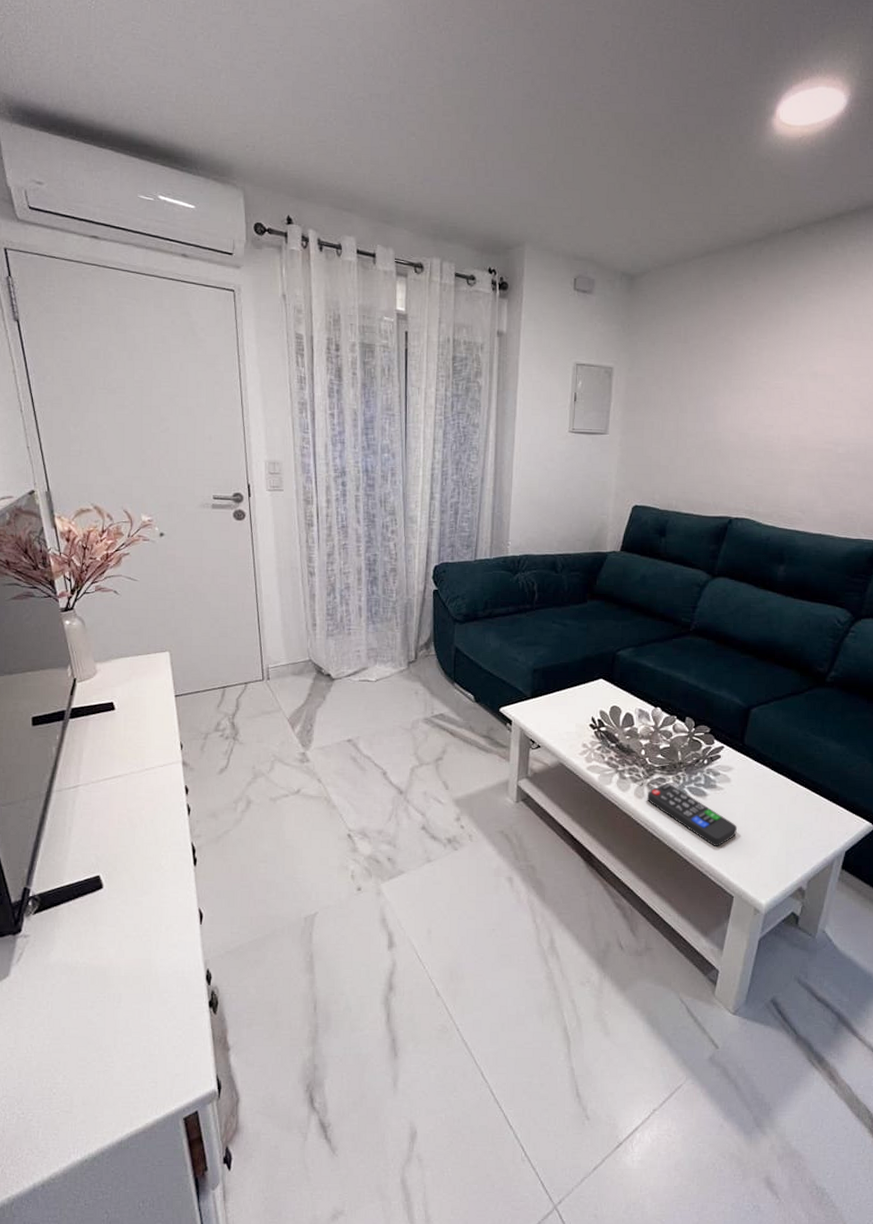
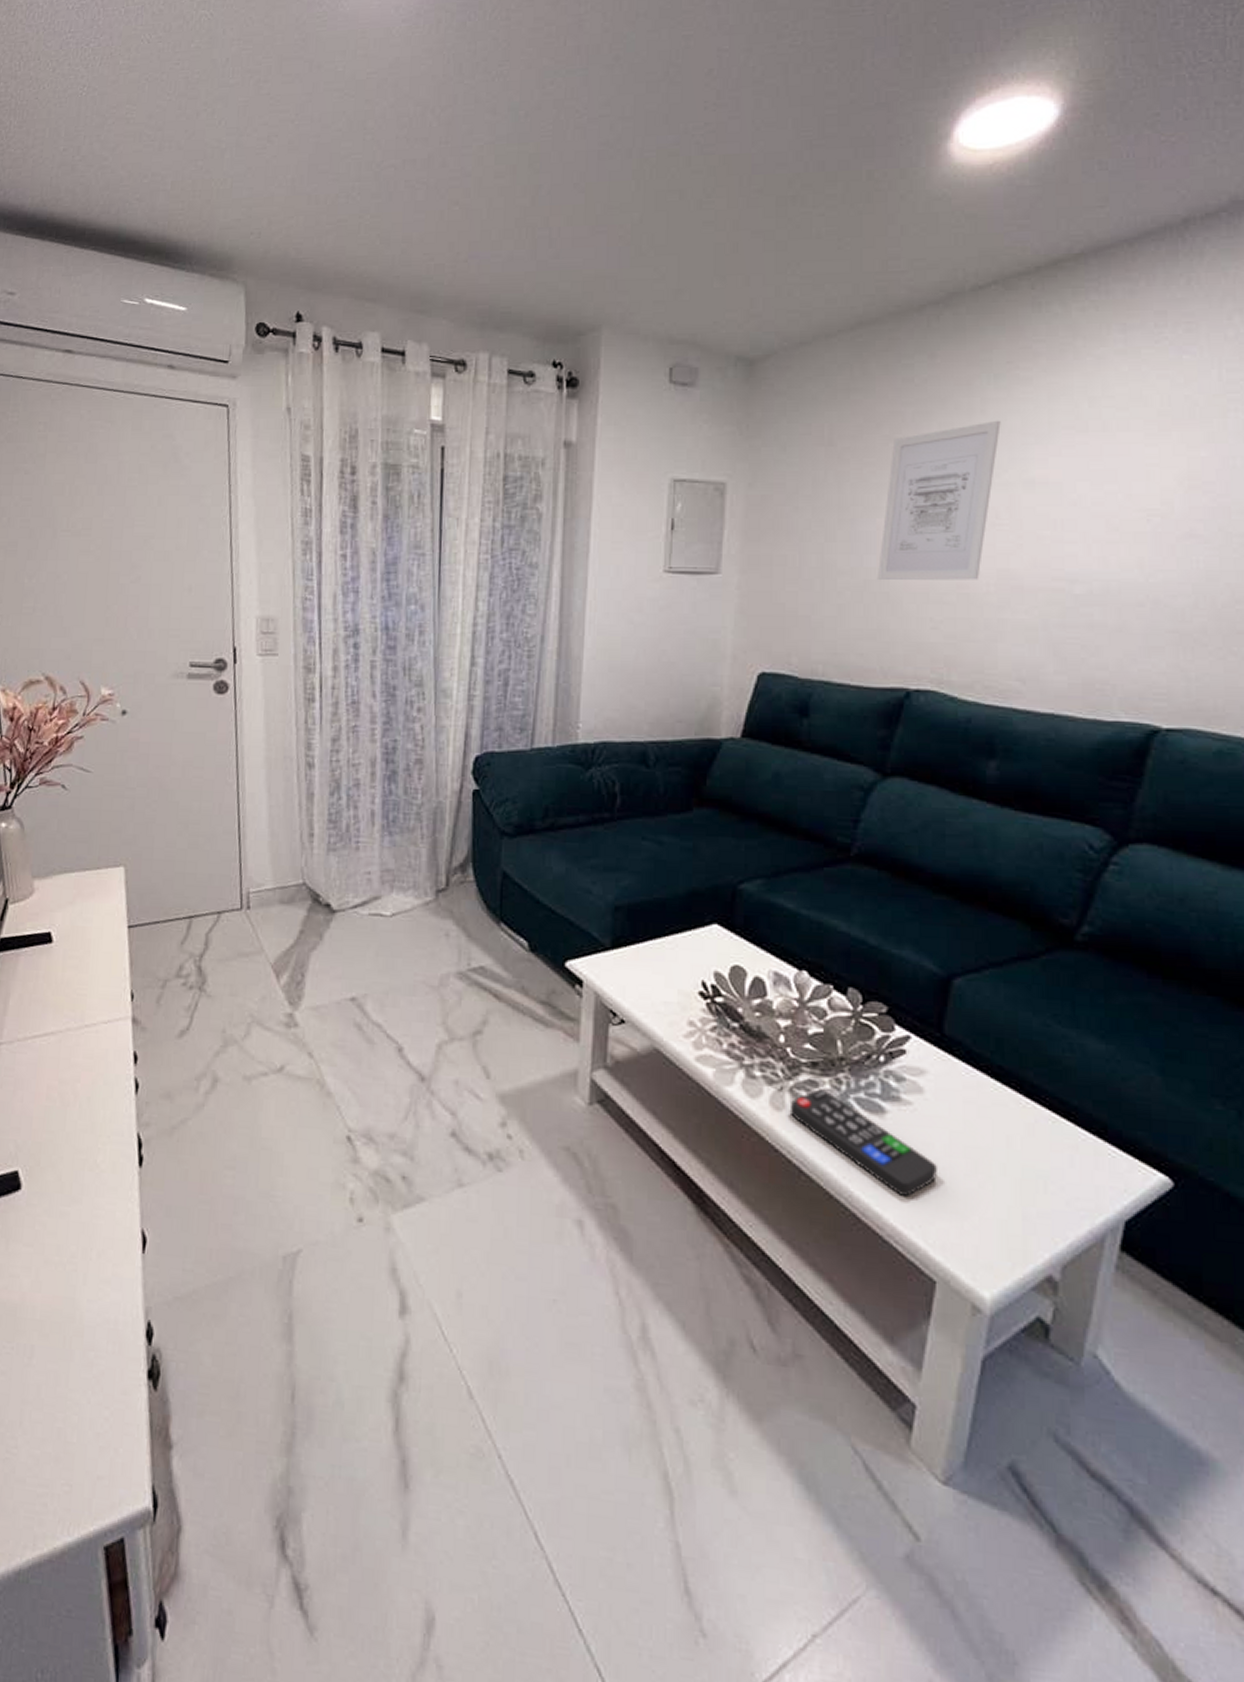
wall art: none [714,329,798,442] -> present [878,420,1001,580]

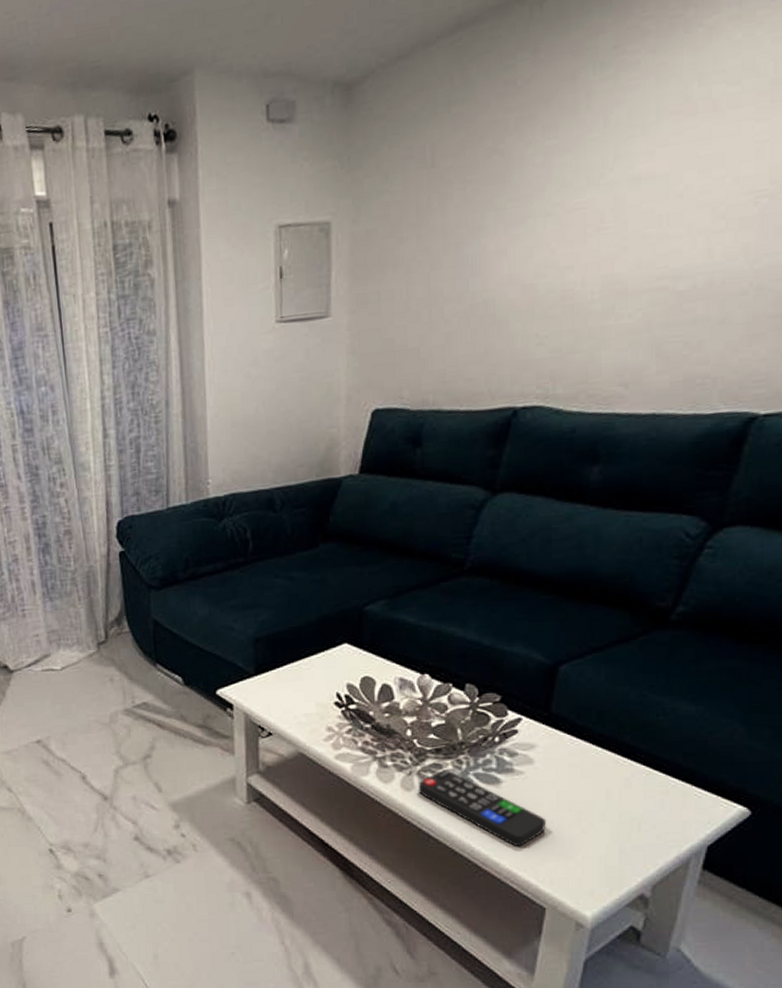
wall art: present [878,420,1001,580] -> none [484,114,606,302]

